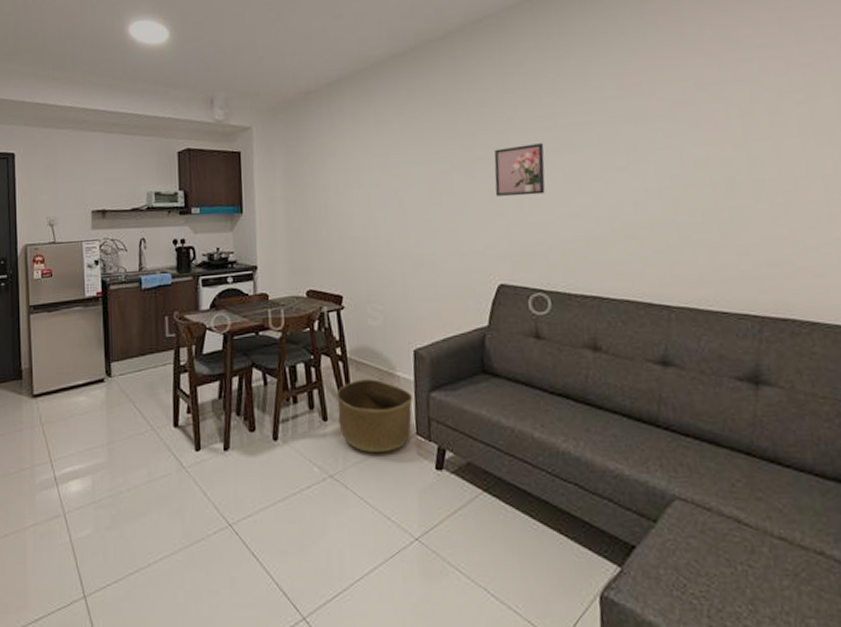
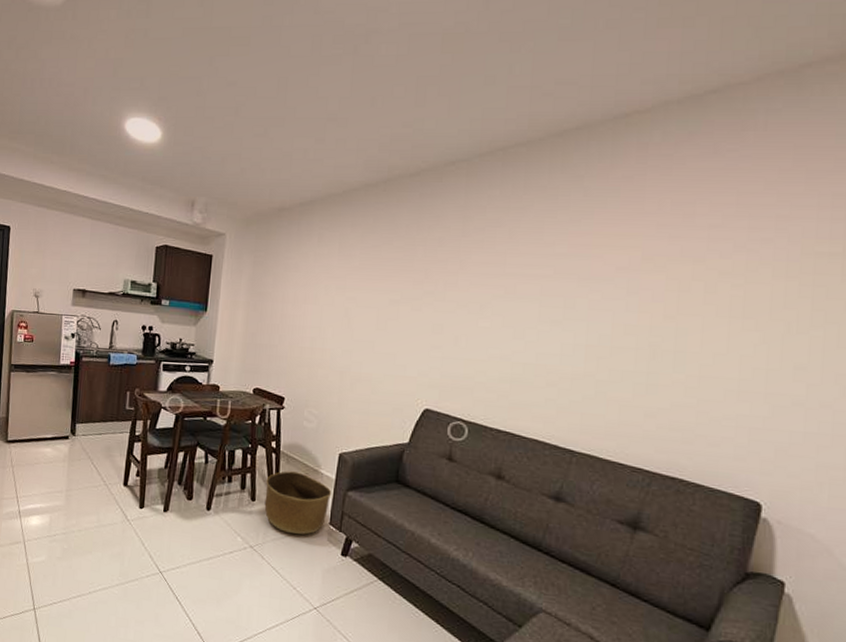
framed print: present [494,143,545,197] -> none [436,287,490,335]

